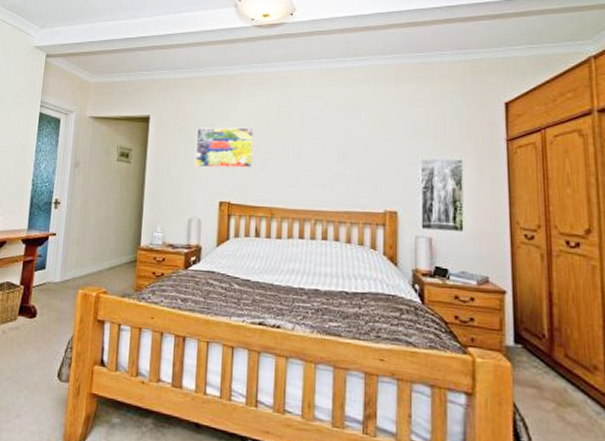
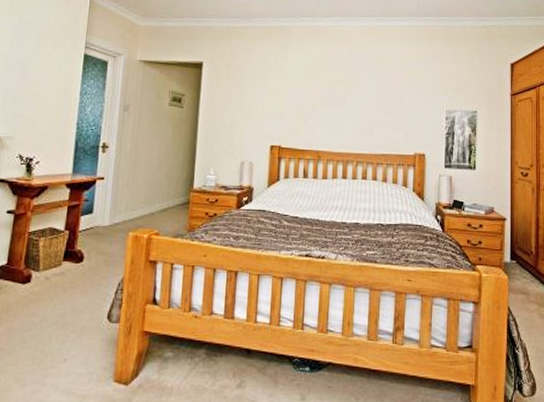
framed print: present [194,127,254,169] -> none [247,75,304,115]

